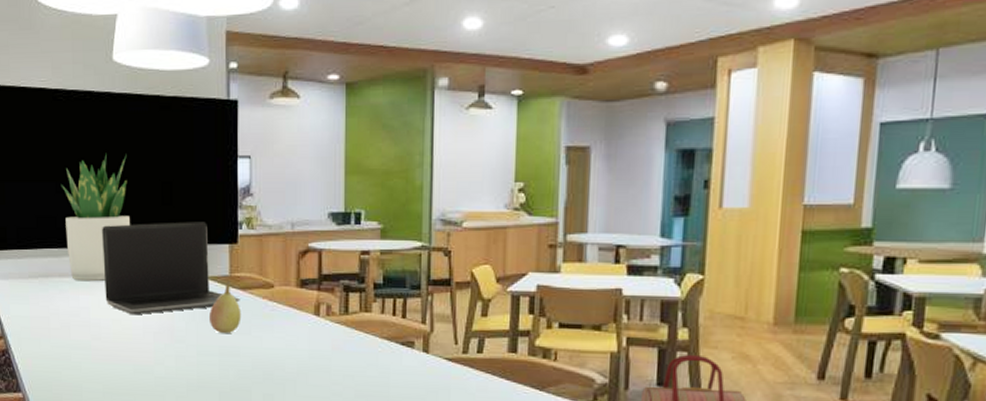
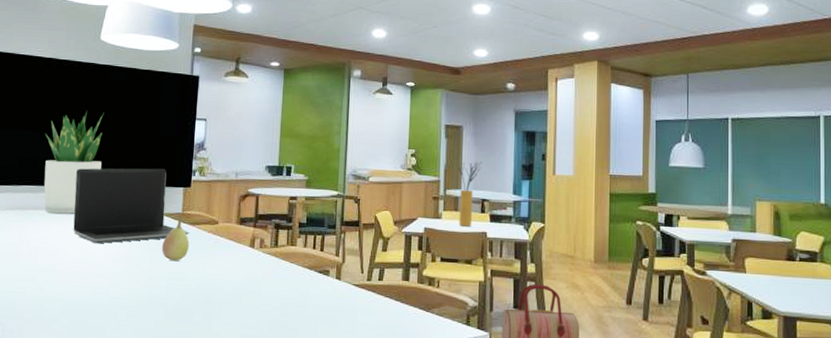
vase: none [584,194,617,282] -> present [458,161,482,227]

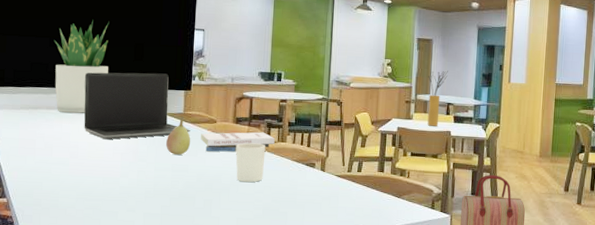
books: none [200,234,284,258] -> present [201,132,275,152]
mug: none [239,246,273,293] -> present [235,143,266,183]

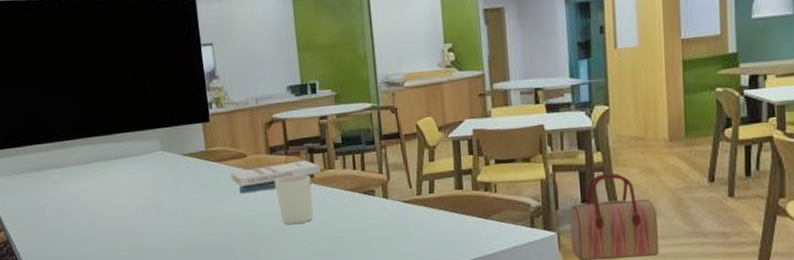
planter: present [54,19,109,114] -> none [41,52,110,171]
laptop computer: present [84,72,190,140] -> none [84,105,218,196]
fruit: present [165,117,191,156] -> none [191,155,221,203]
vase: present [427,70,448,126] -> none [504,45,531,122]

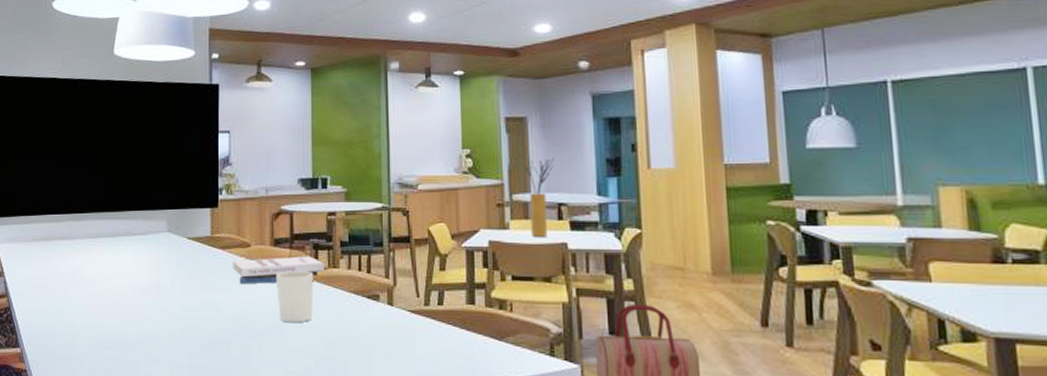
vase: none [504,45,531,122] -> present [525,158,554,237]

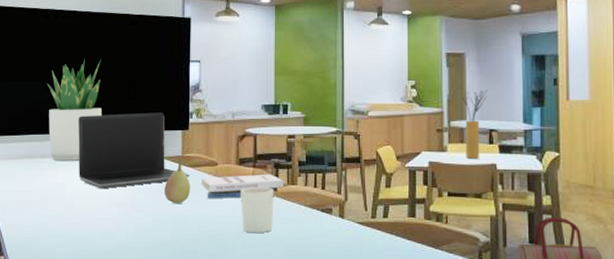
planter: none [65,131,124,244] -> present [46,58,102,162]
laptop computer: none [99,189,220,274] -> present [78,112,190,189]
fruit: none [191,241,221,290] -> present [163,160,191,204]

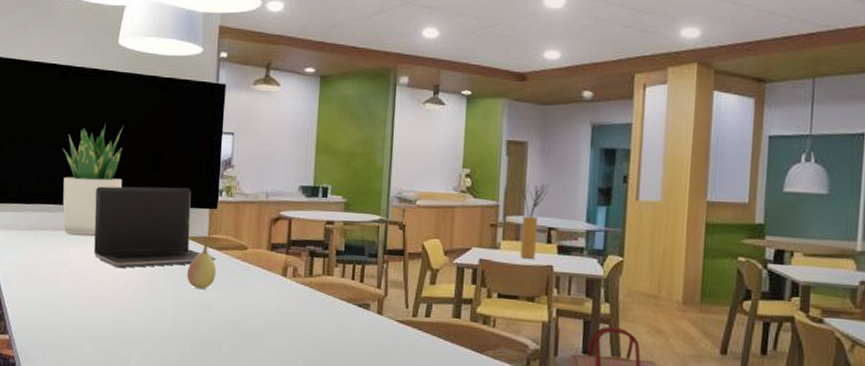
books: present [201,174,284,199] -> none [228,262,319,287]
mug: present [240,187,274,234] -> none [270,275,308,326]

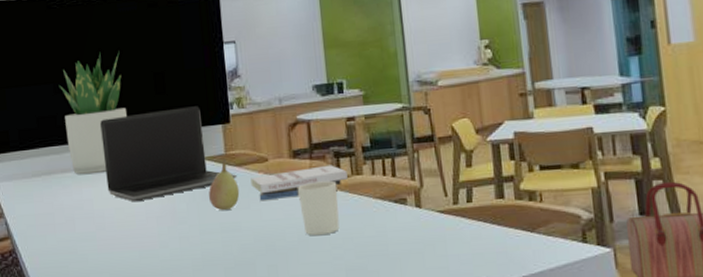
books: none [228,262,319,287] -> present [251,165,348,201]
mug: none [270,275,308,326] -> present [297,180,340,236]
vase: present [520,183,549,259] -> none [546,41,575,124]

